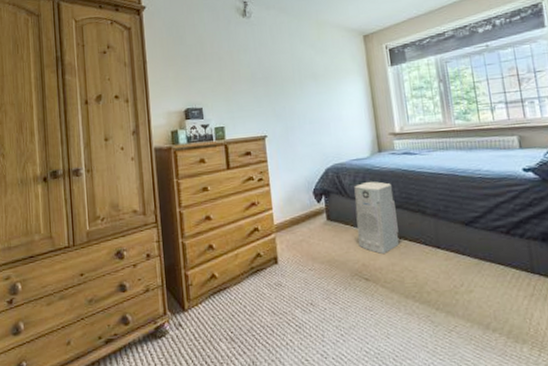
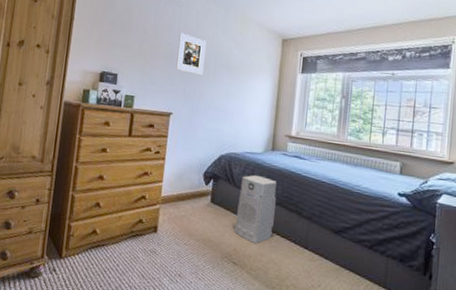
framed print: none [257,52,289,91] -> present [176,33,206,76]

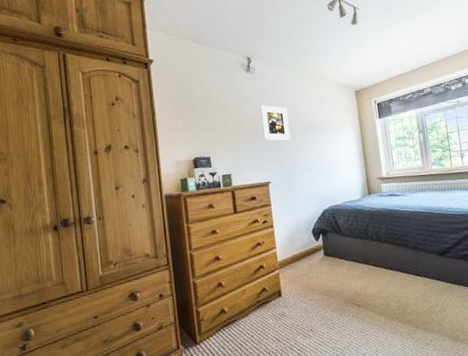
air purifier: present [234,175,277,244] -> none [347,220,386,284]

